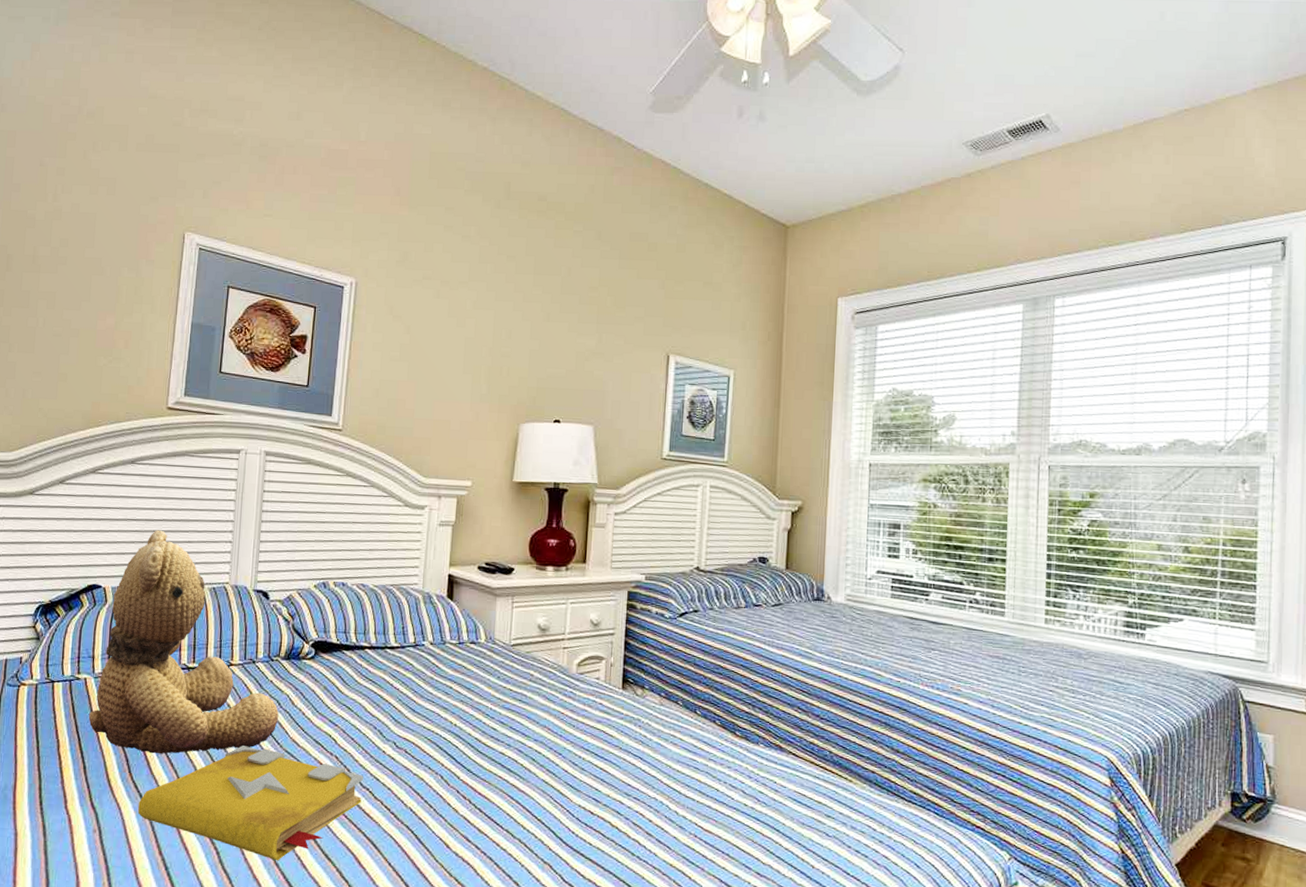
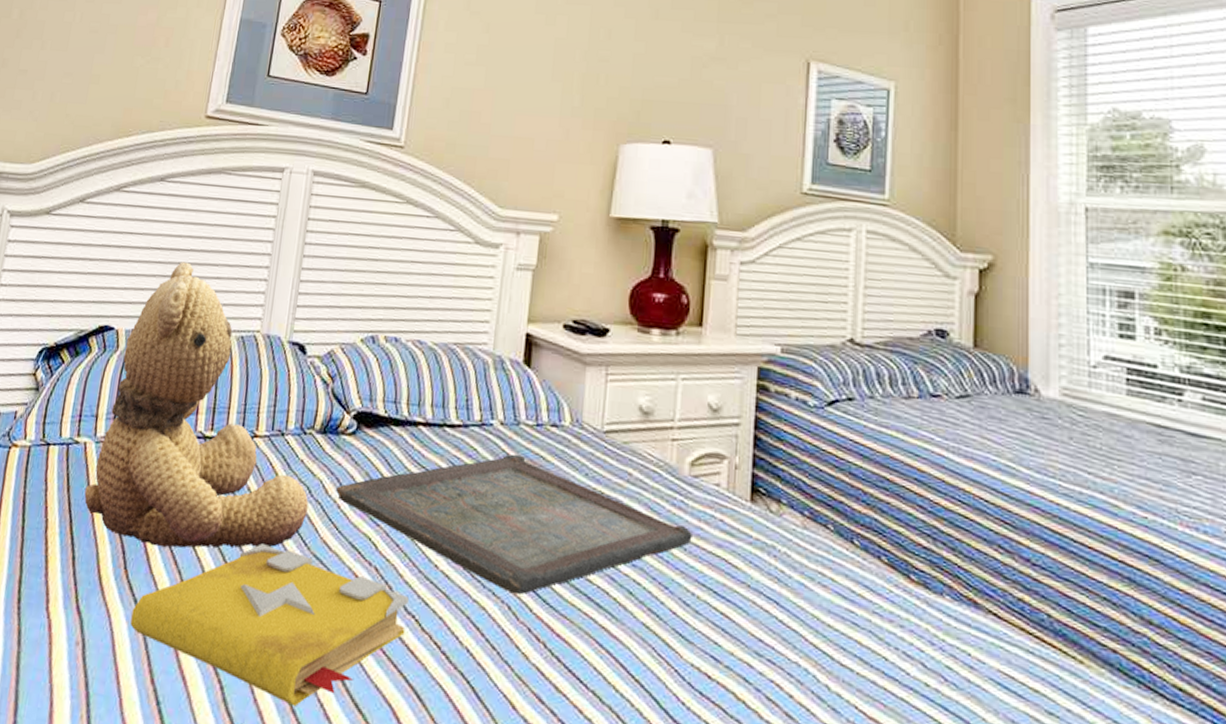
serving tray: none [301,666,579,768] -> present [336,454,692,595]

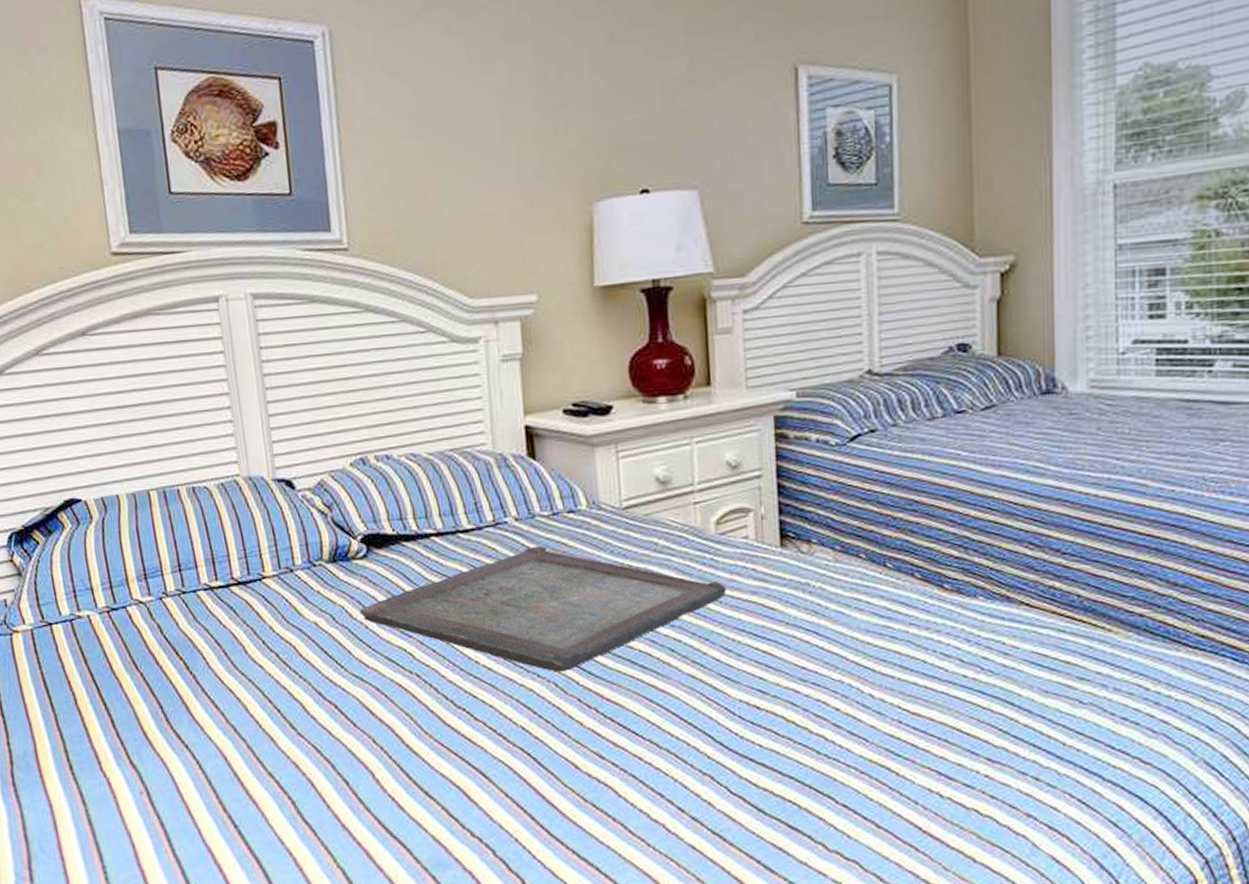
teddy bear: present [84,261,309,548] -> none [98,418,336,696]
spell book: present [130,543,409,707] -> none [186,674,459,805]

